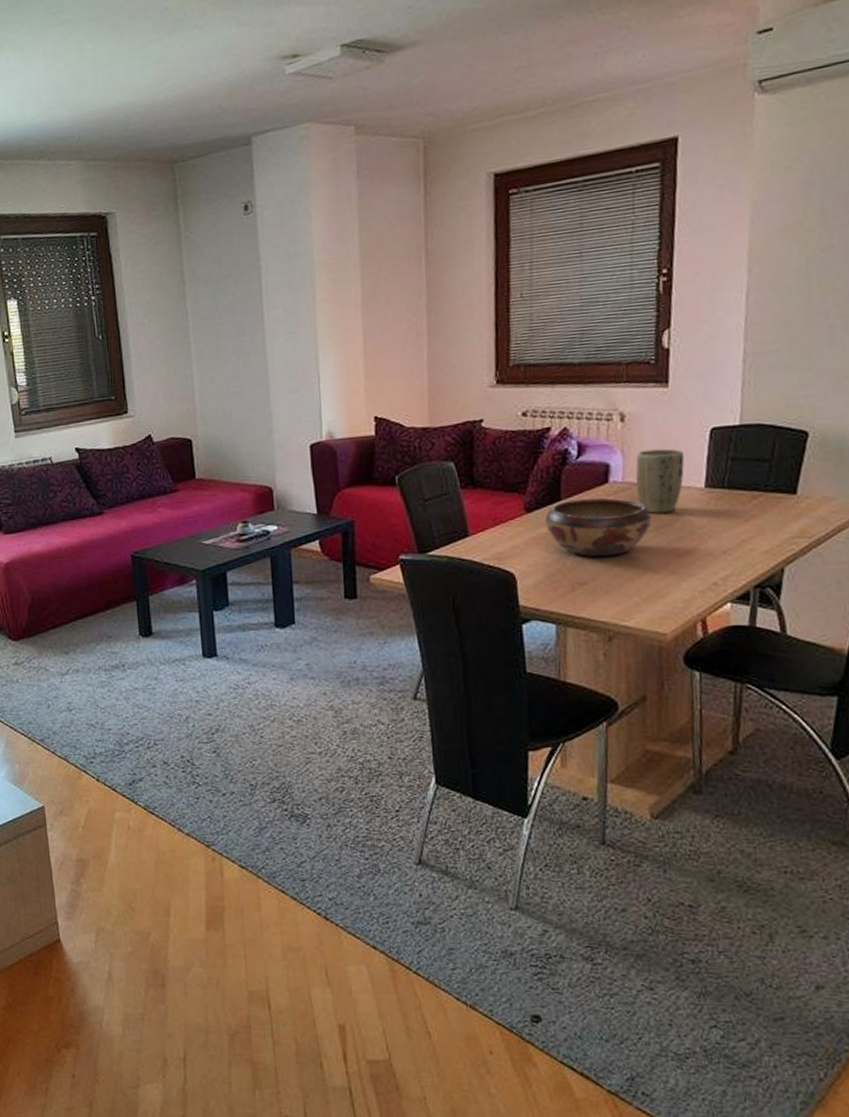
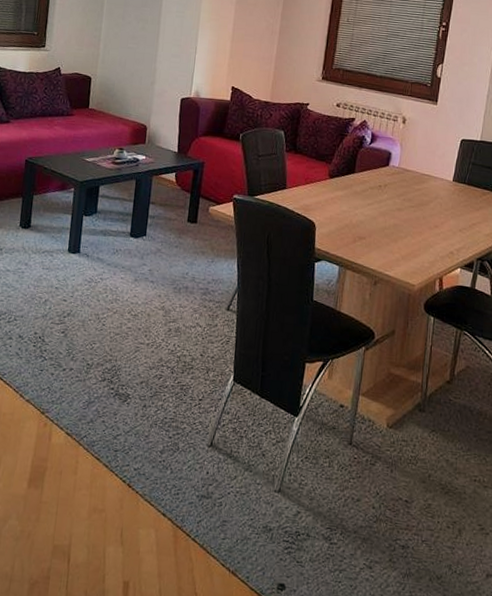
decorative bowl: present [545,497,652,558] -> none [342,174,415,221]
plant pot: present [635,448,684,514] -> none [407,146,441,195]

